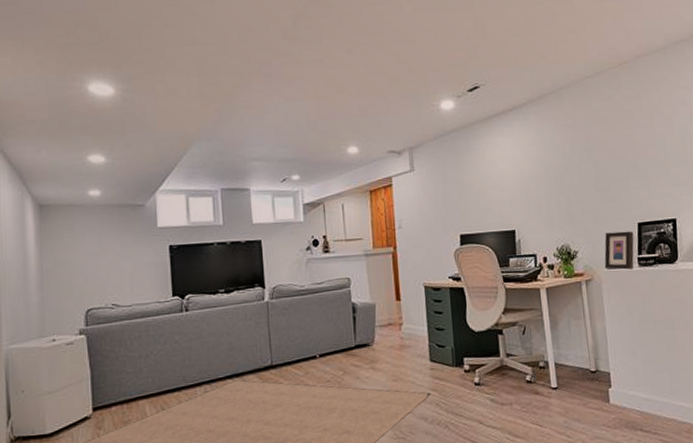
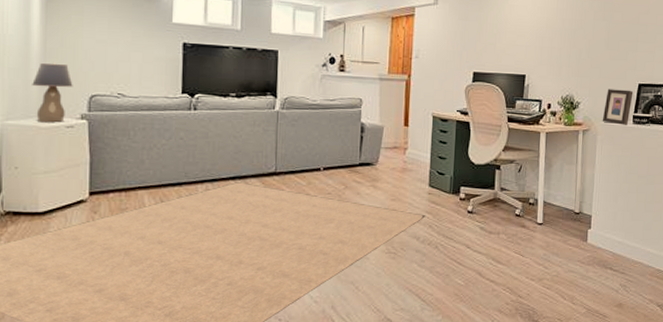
table lamp: none [32,281,70,343] -> present [32,61,73,123]

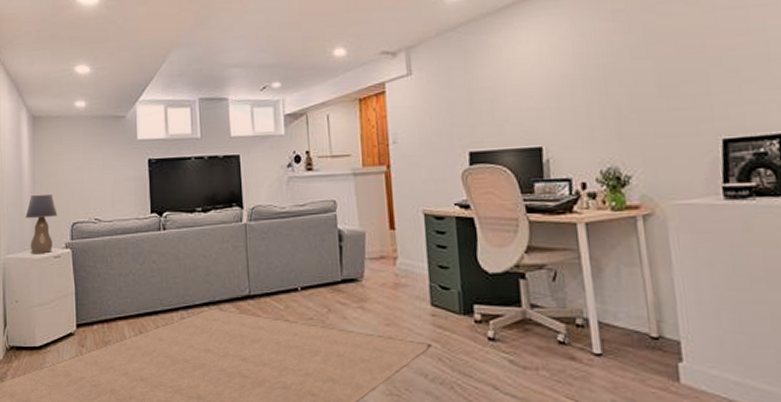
picture frame: present [602,89,633,125] -> none [671,150,717,203]

